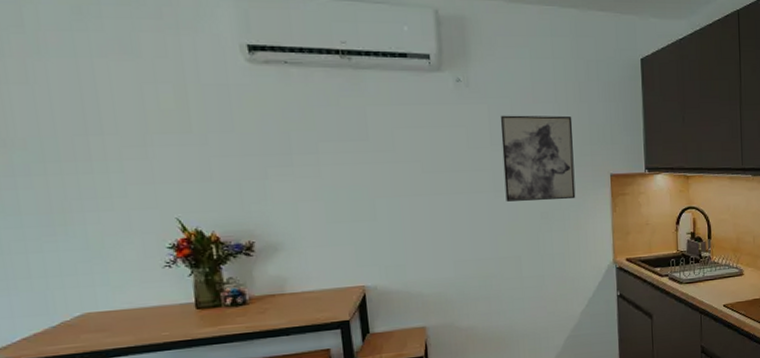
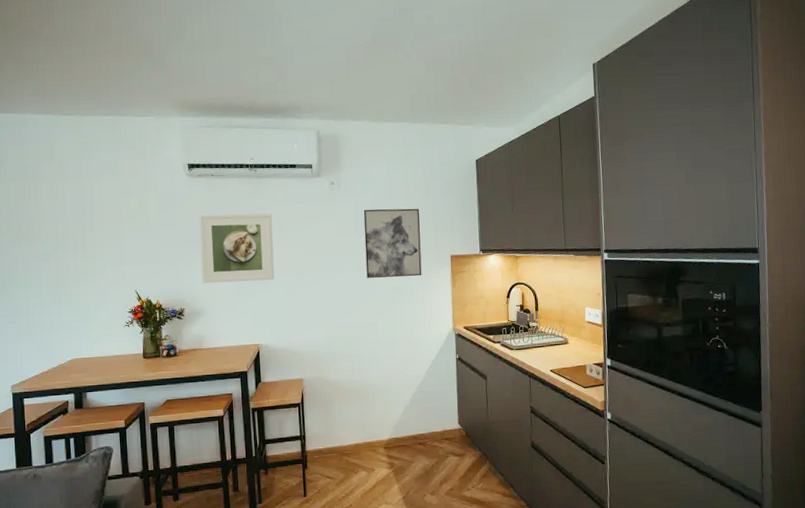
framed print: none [268,115,383,209] -> present [198,213,275,284]

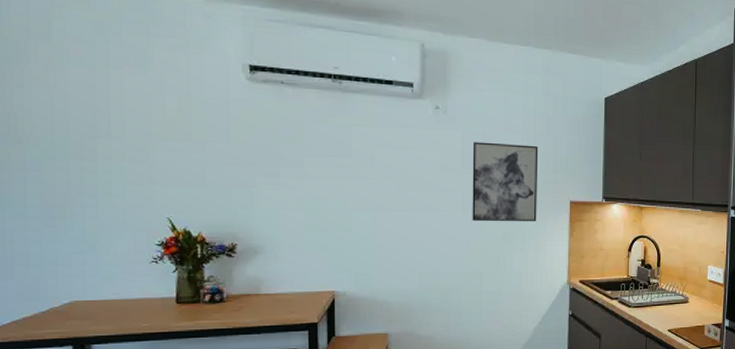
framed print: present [198,213,275,284] -> none [261,129,359,216]

